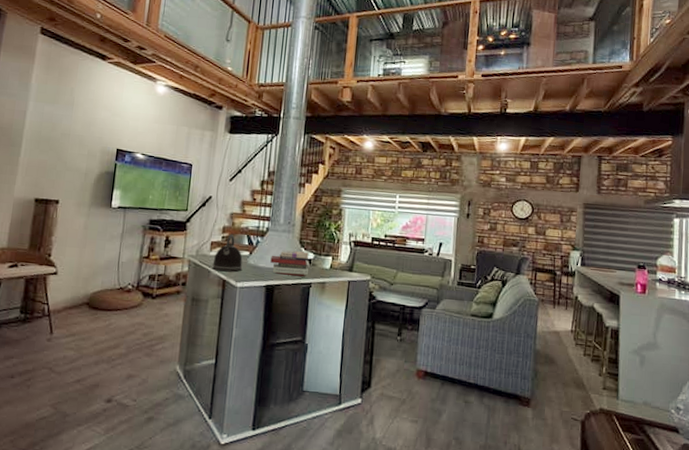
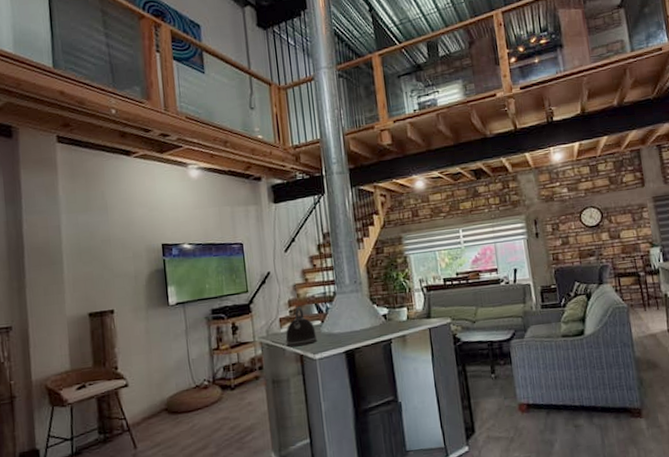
books: present [270,250,309,276] -> none [344,308,387,337]

